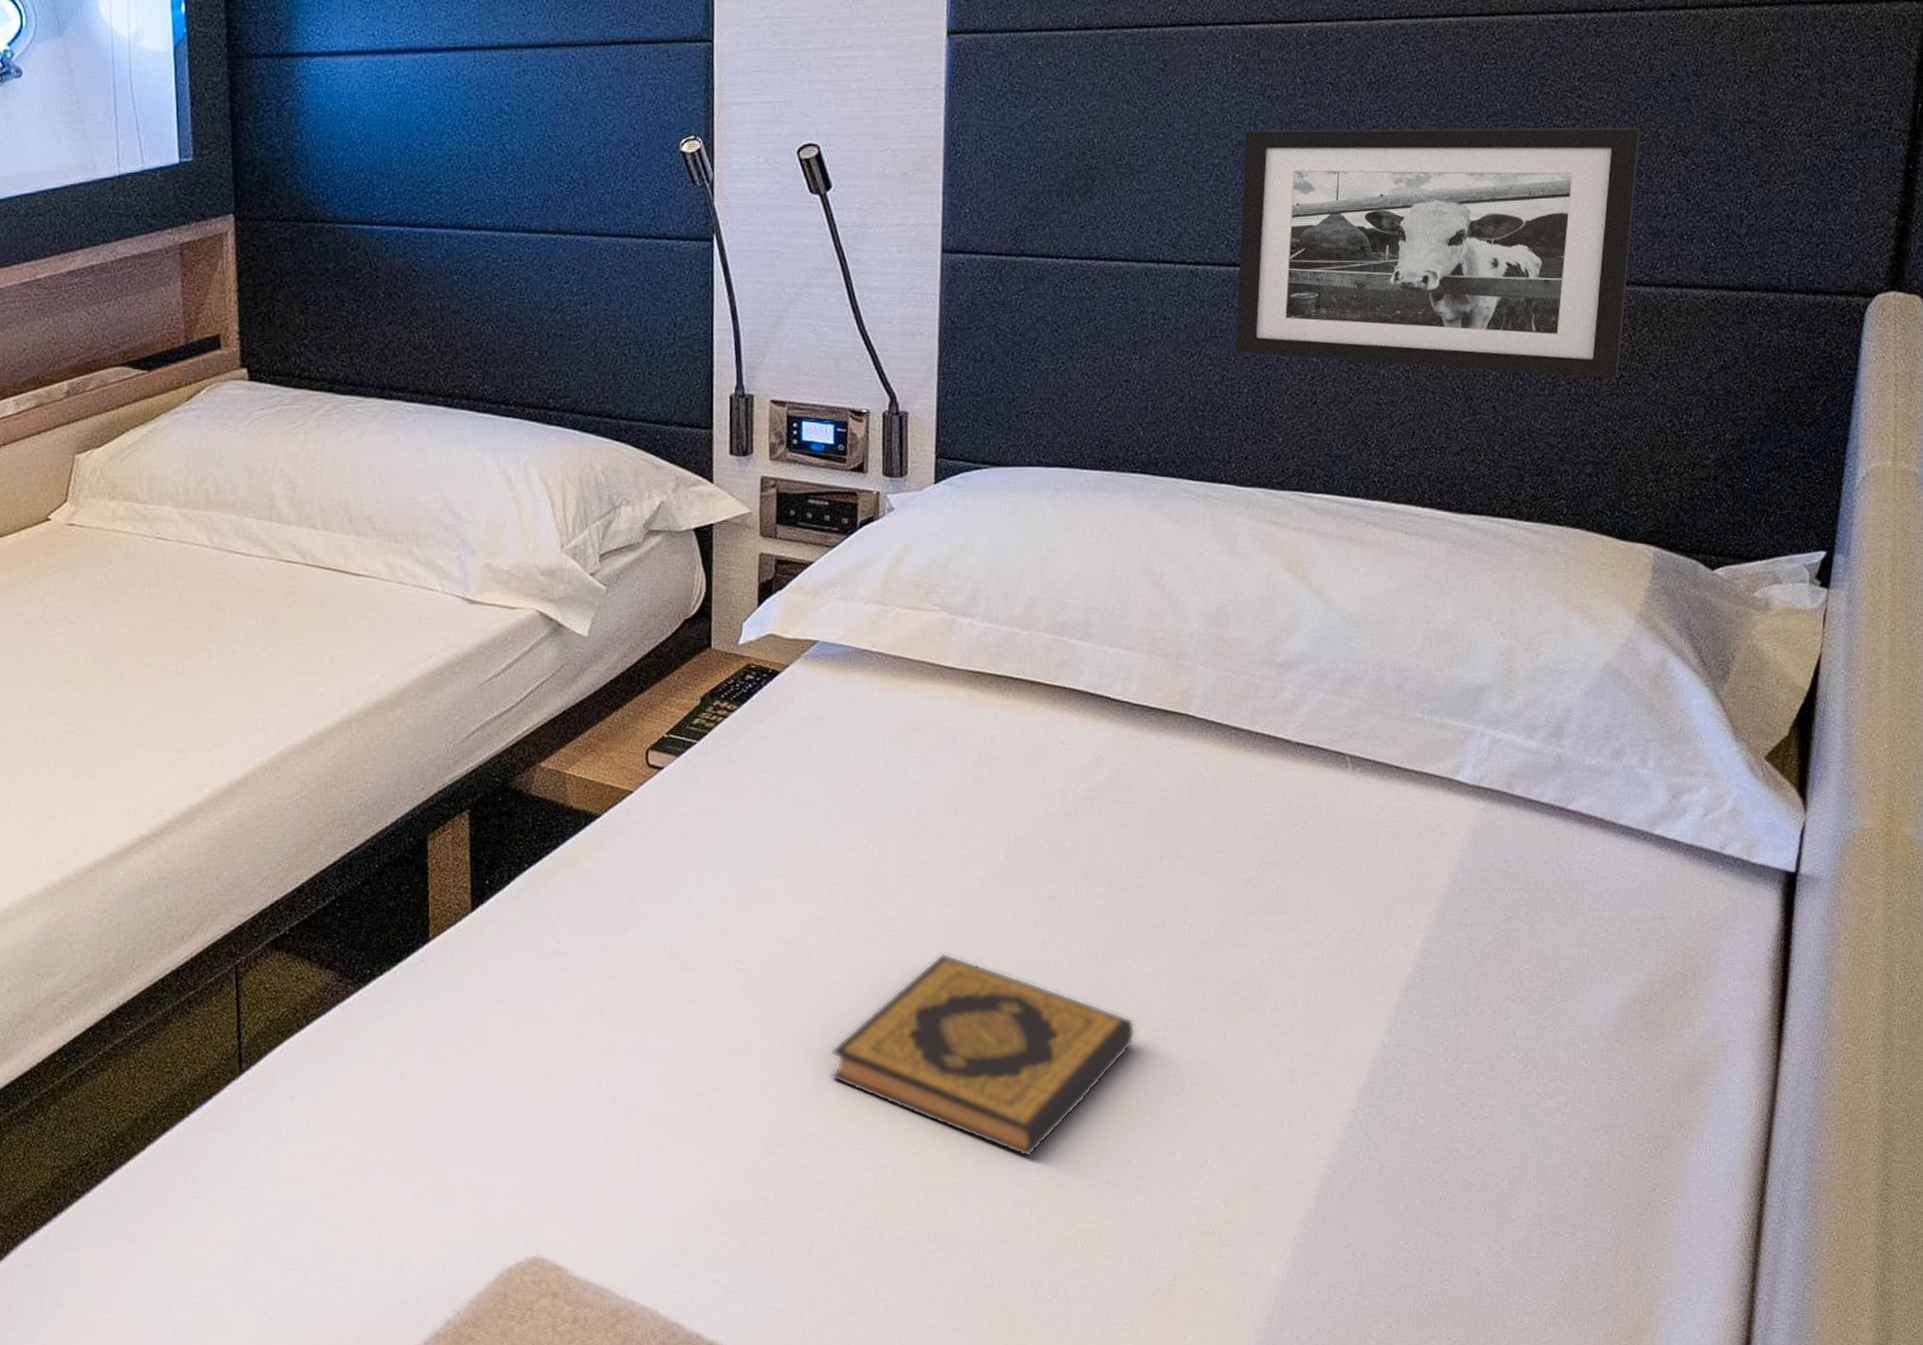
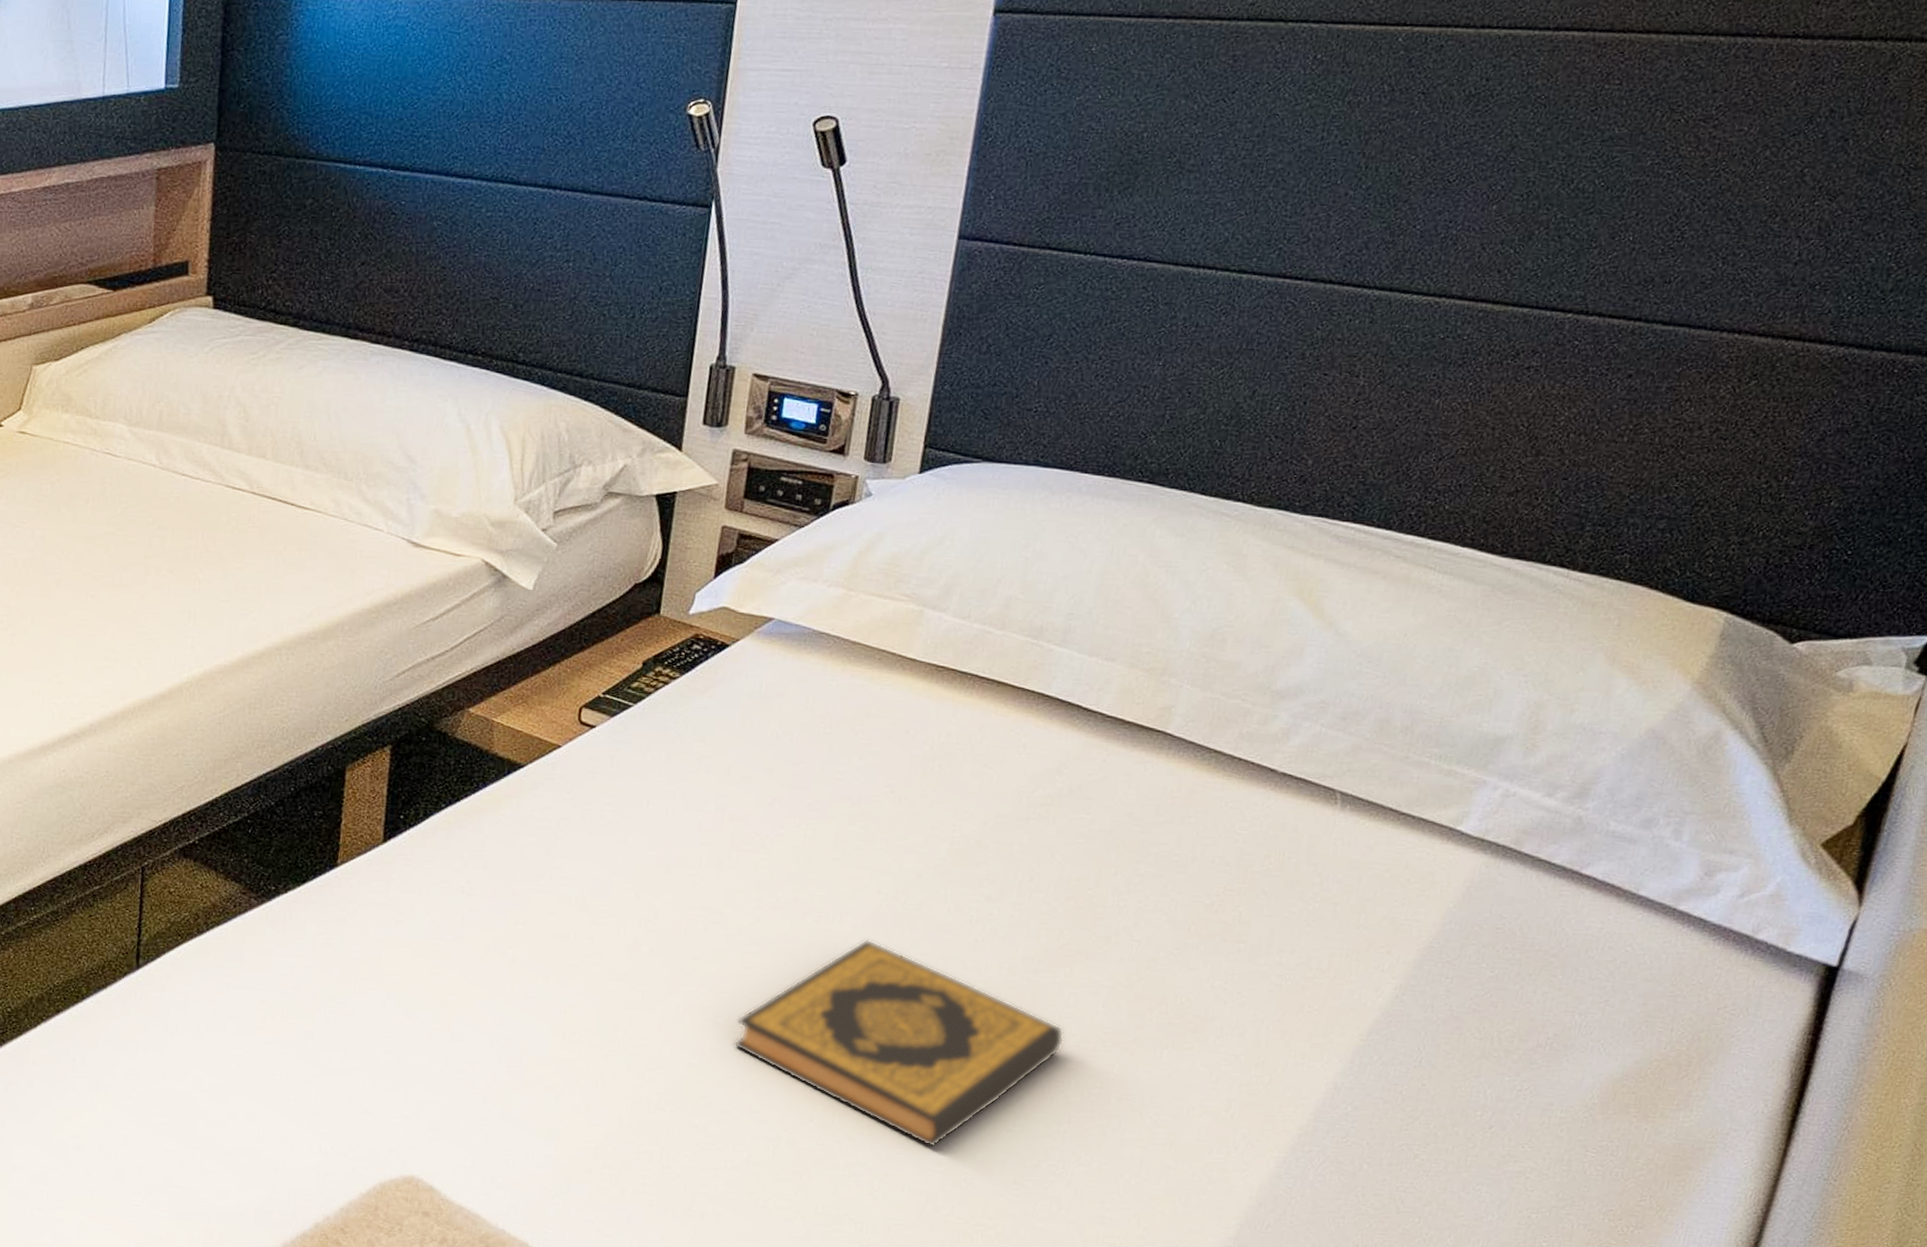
picture frame: present [1235,127,1640,379] -> none [1272,135,1783,432]

